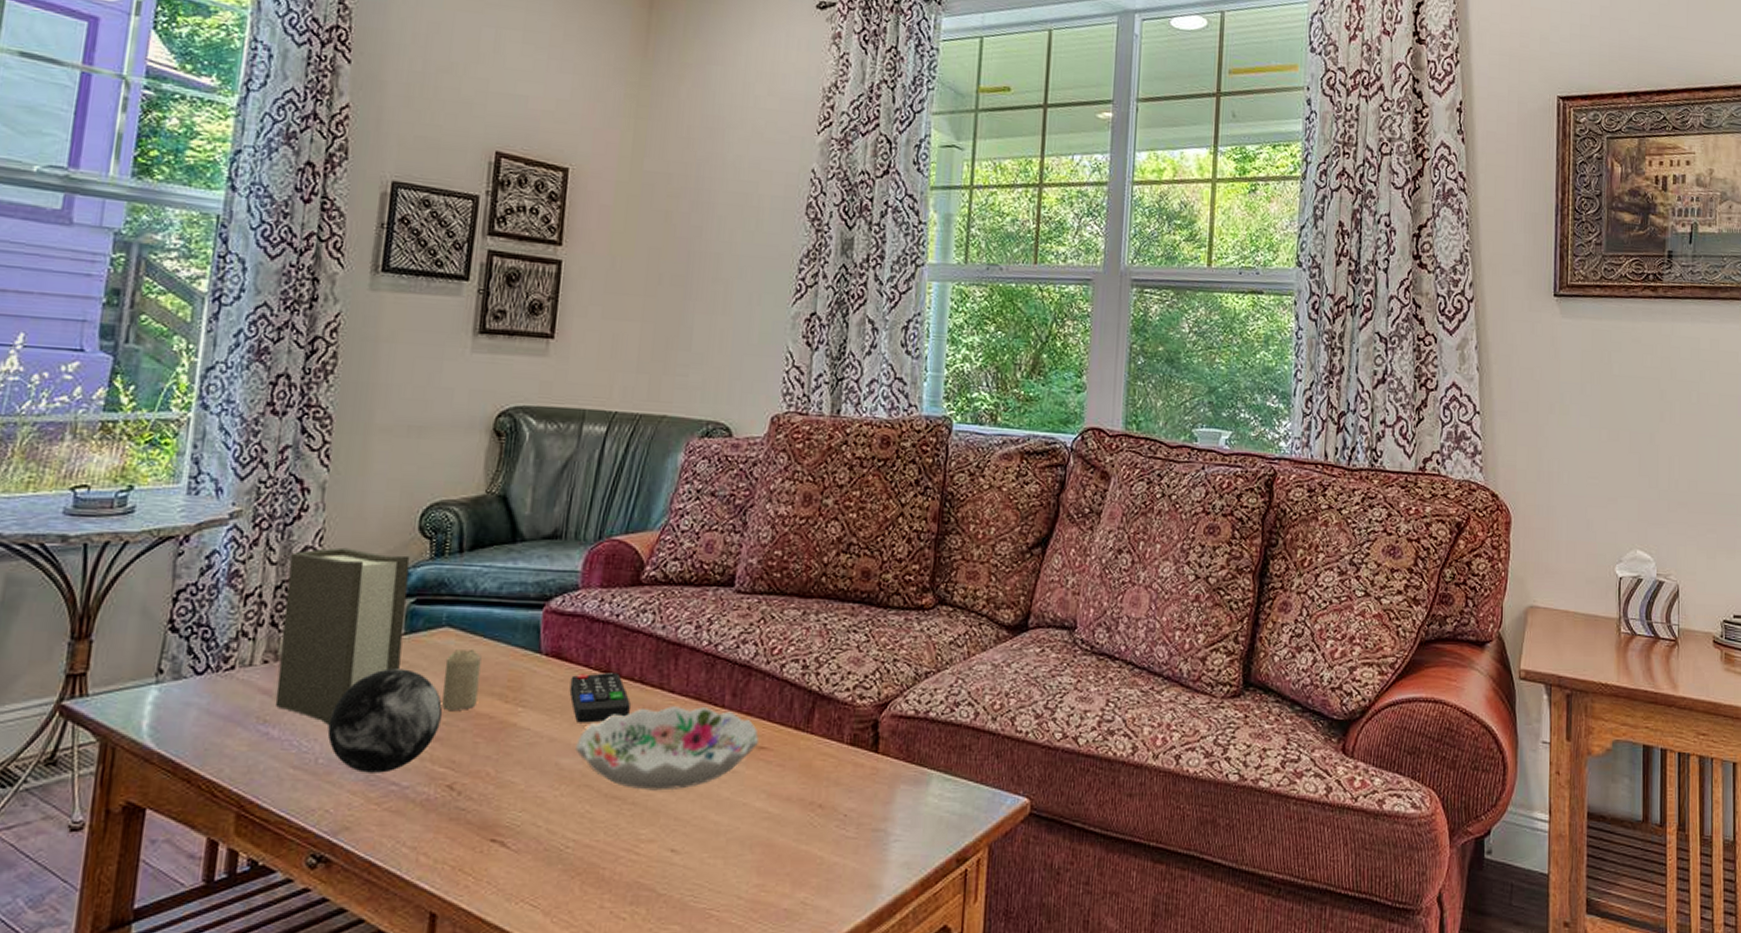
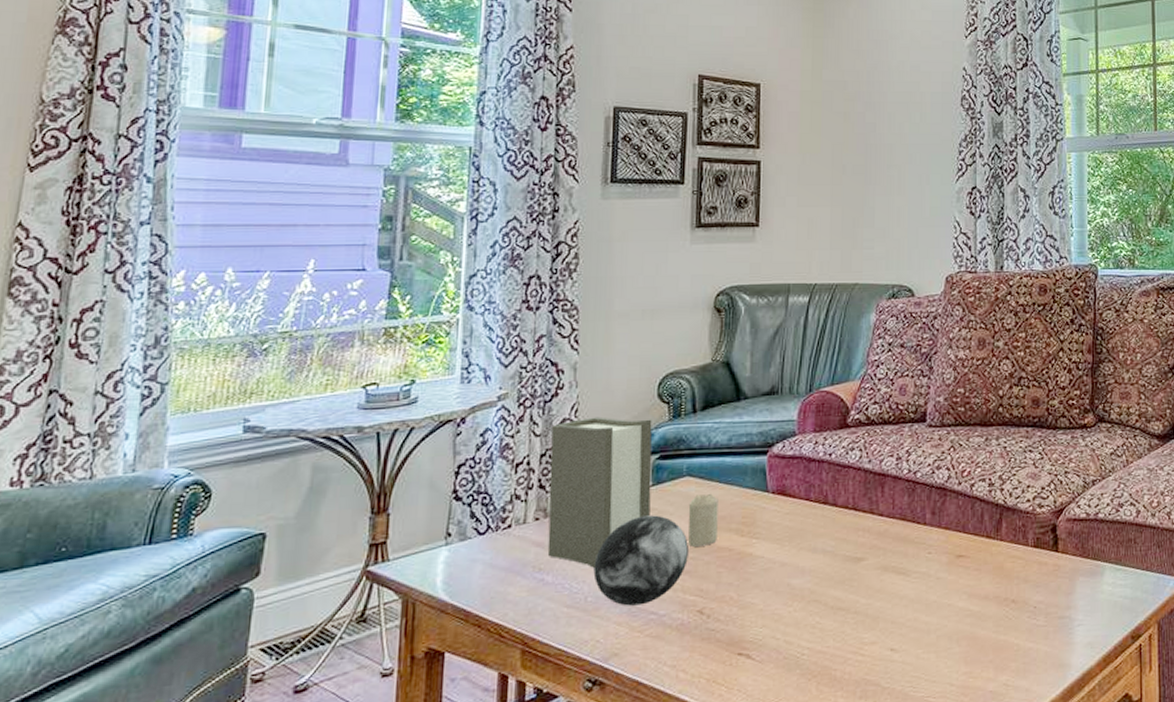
remote control: present [569,673,631,723] -> none [795,503,847,548]
decorative bowl: present [575,705,759,791] -> none [804,526,957,601]

